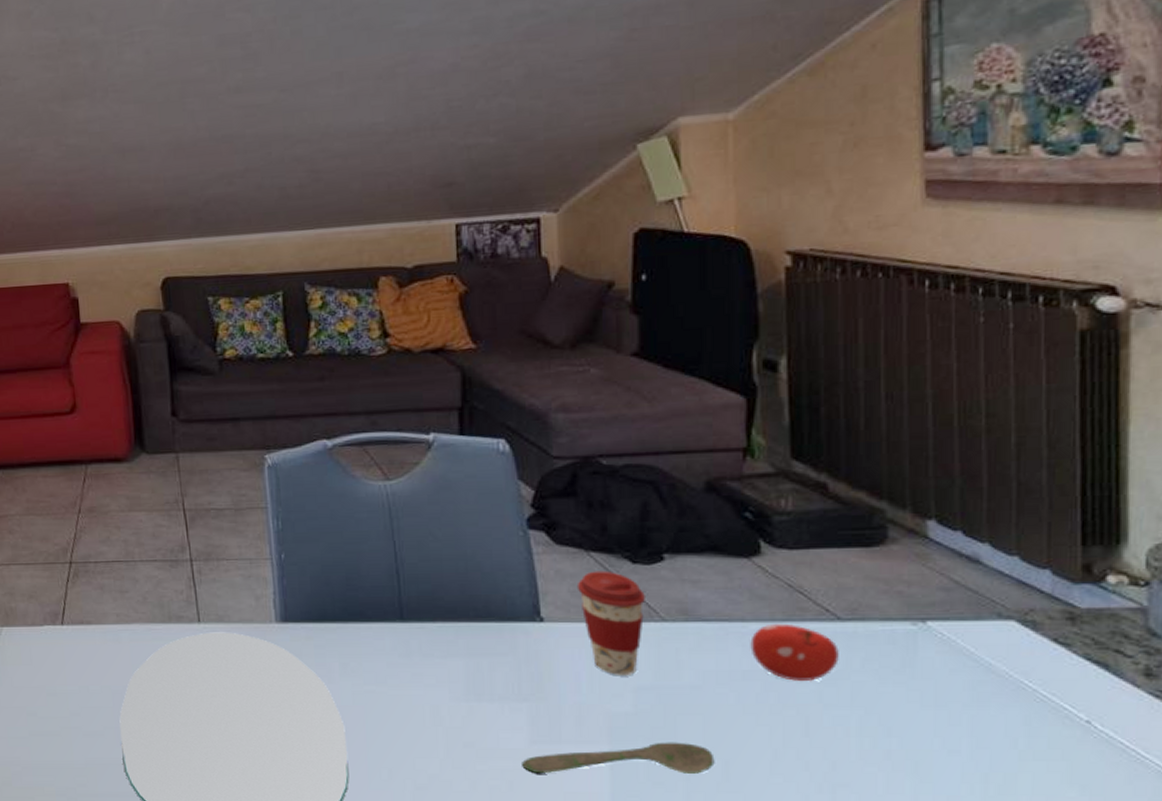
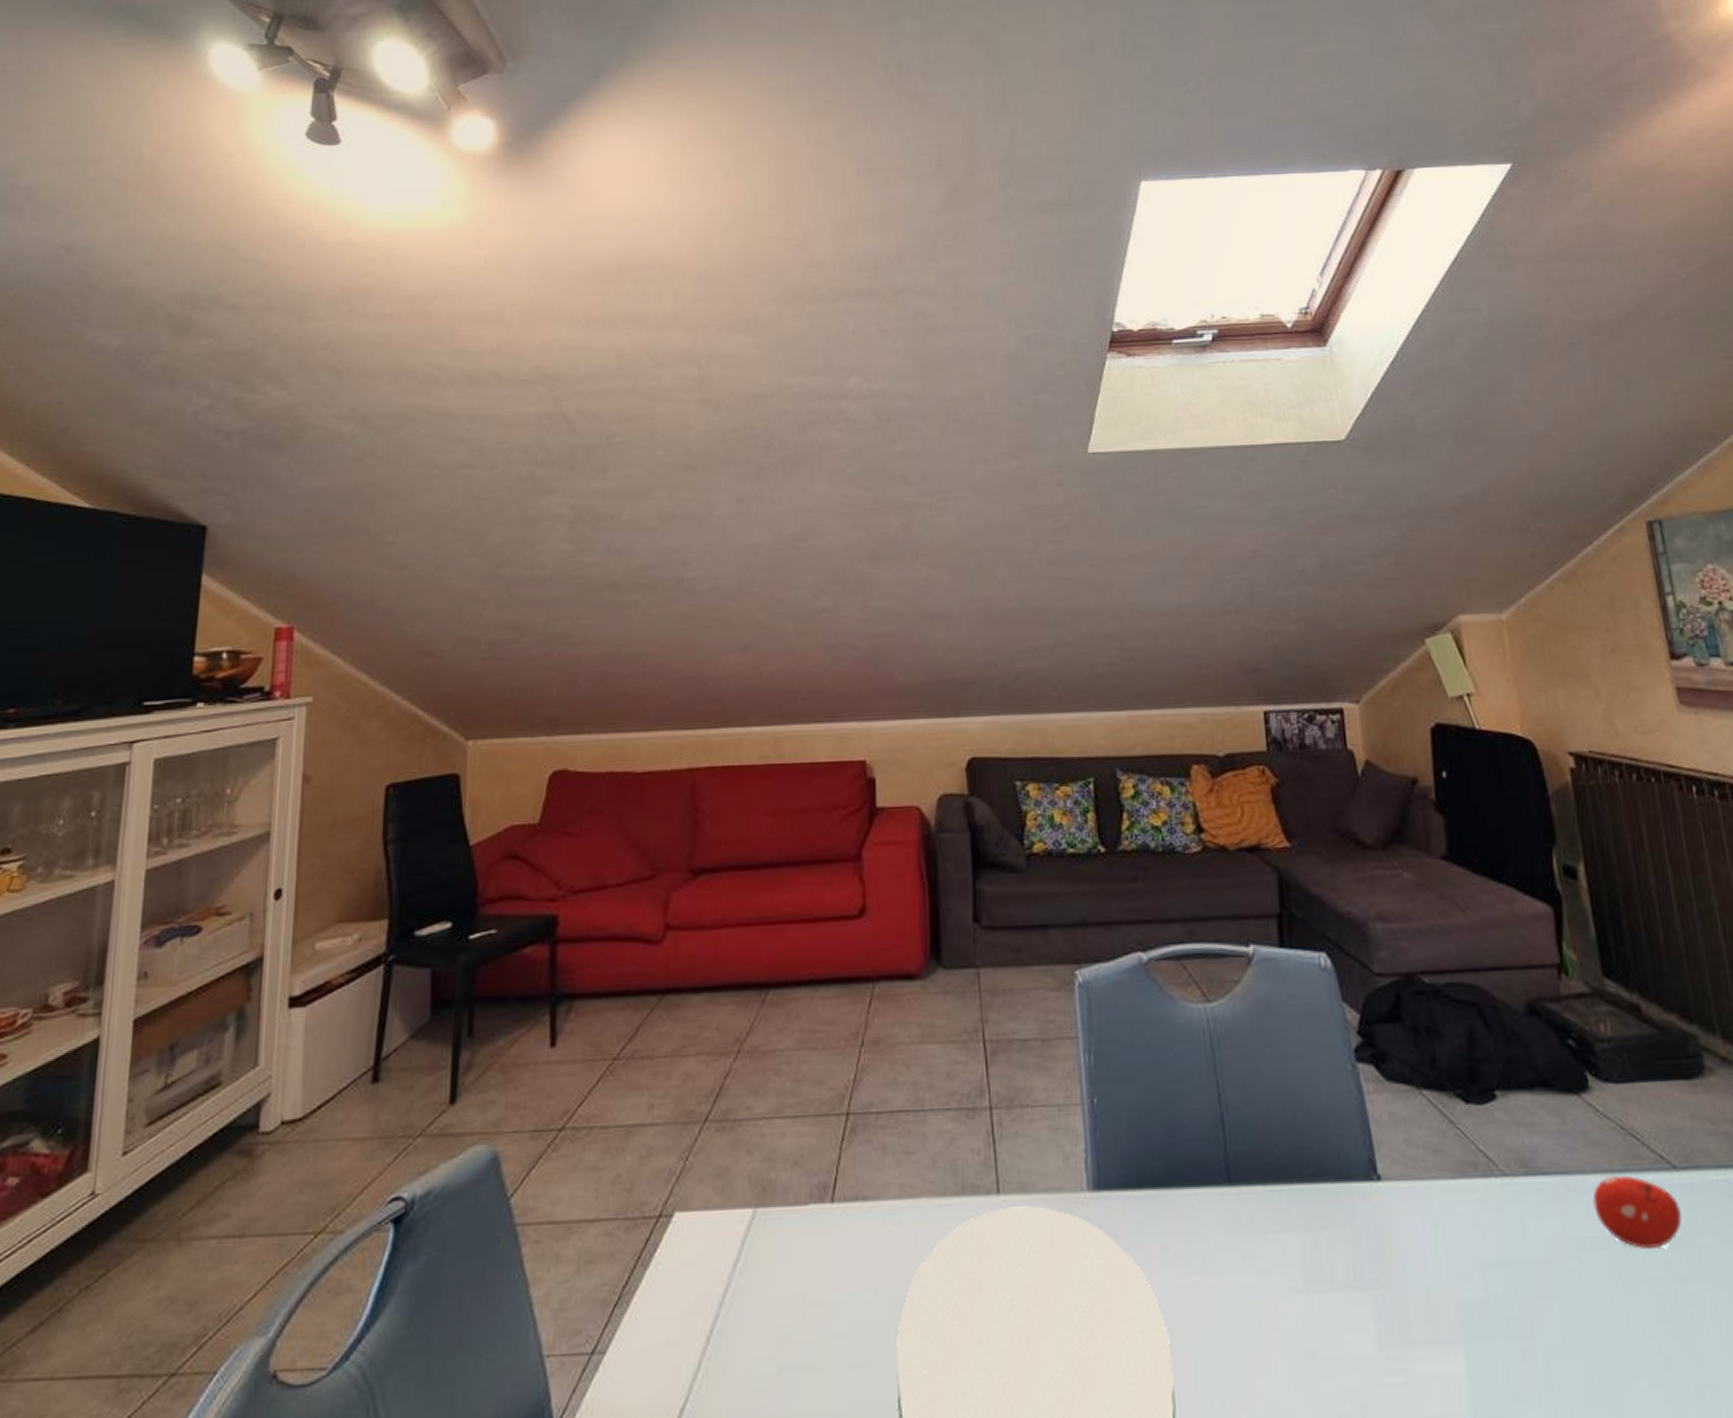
spoon: present [522,742,715,774] -> none [1372,1337,1577,1392]
coffee cup: present [576,570,647,675] -> none [1411,1113,1484,1249]

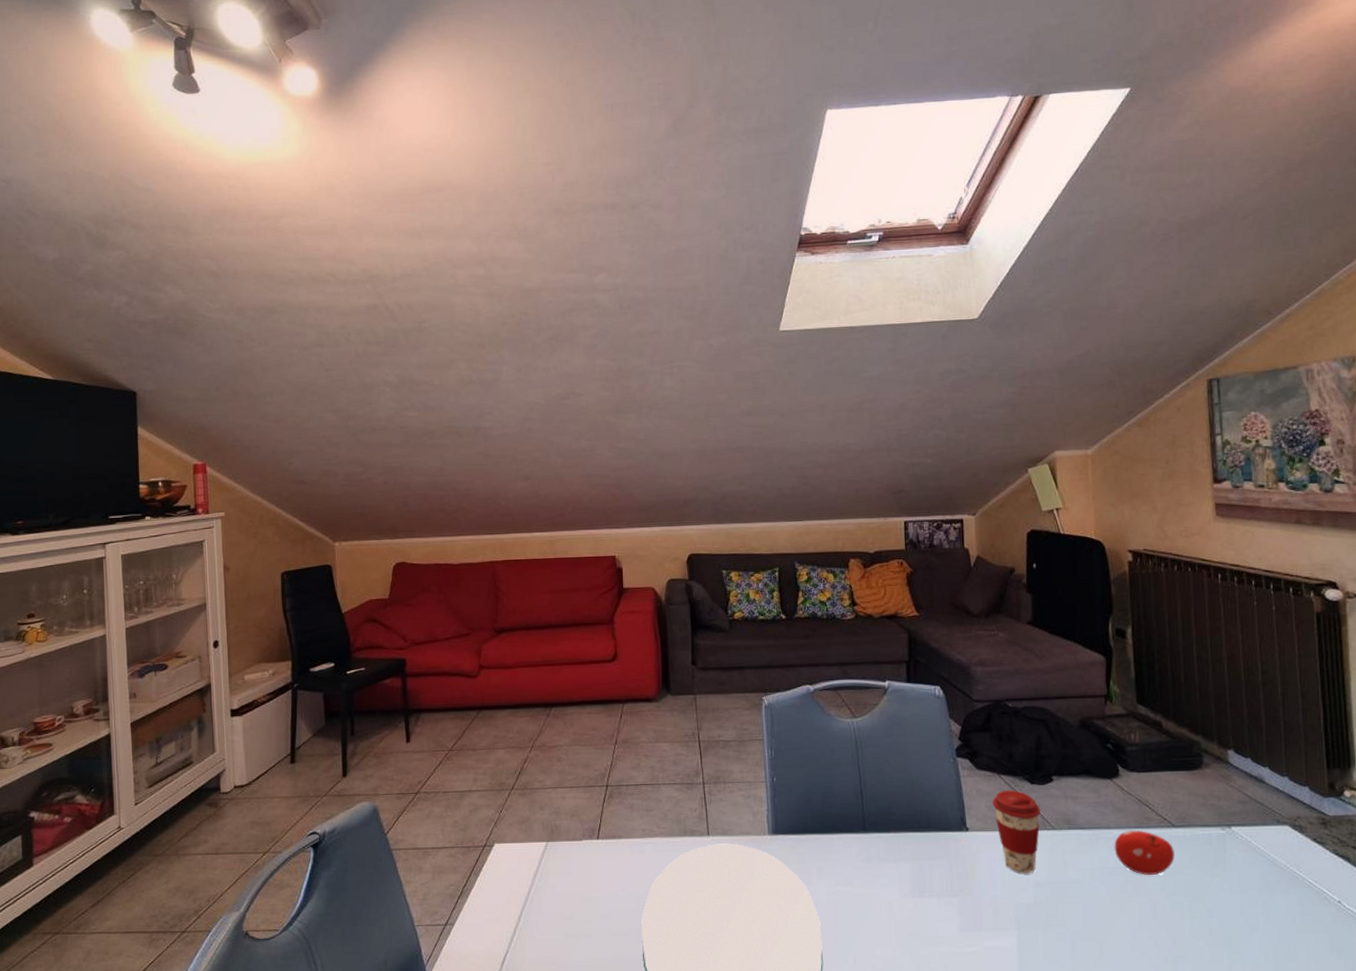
coffee cup: none [1411,1113,1484,1249] -> present [992,790,1041,873]

